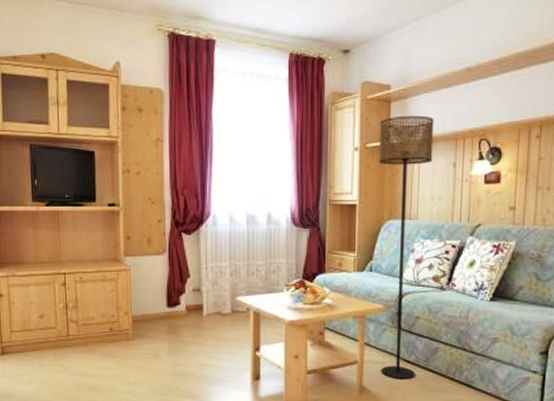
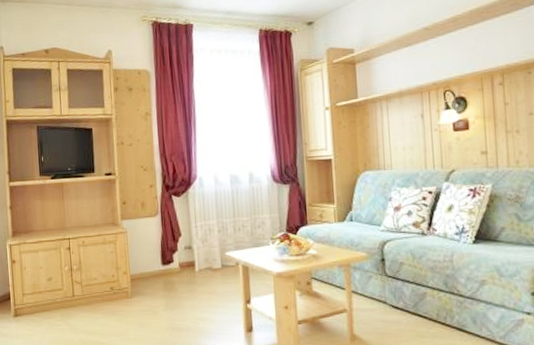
floor lamp: present [379,115,434,380] -> none [347,73,405,326]

